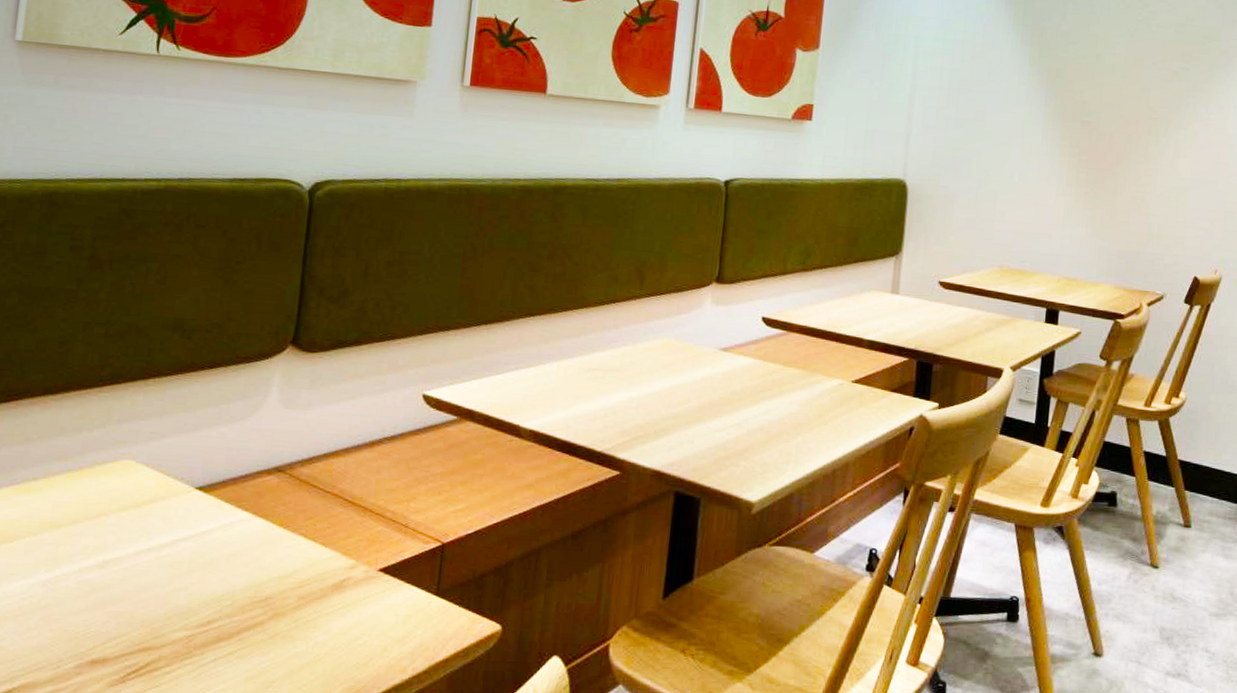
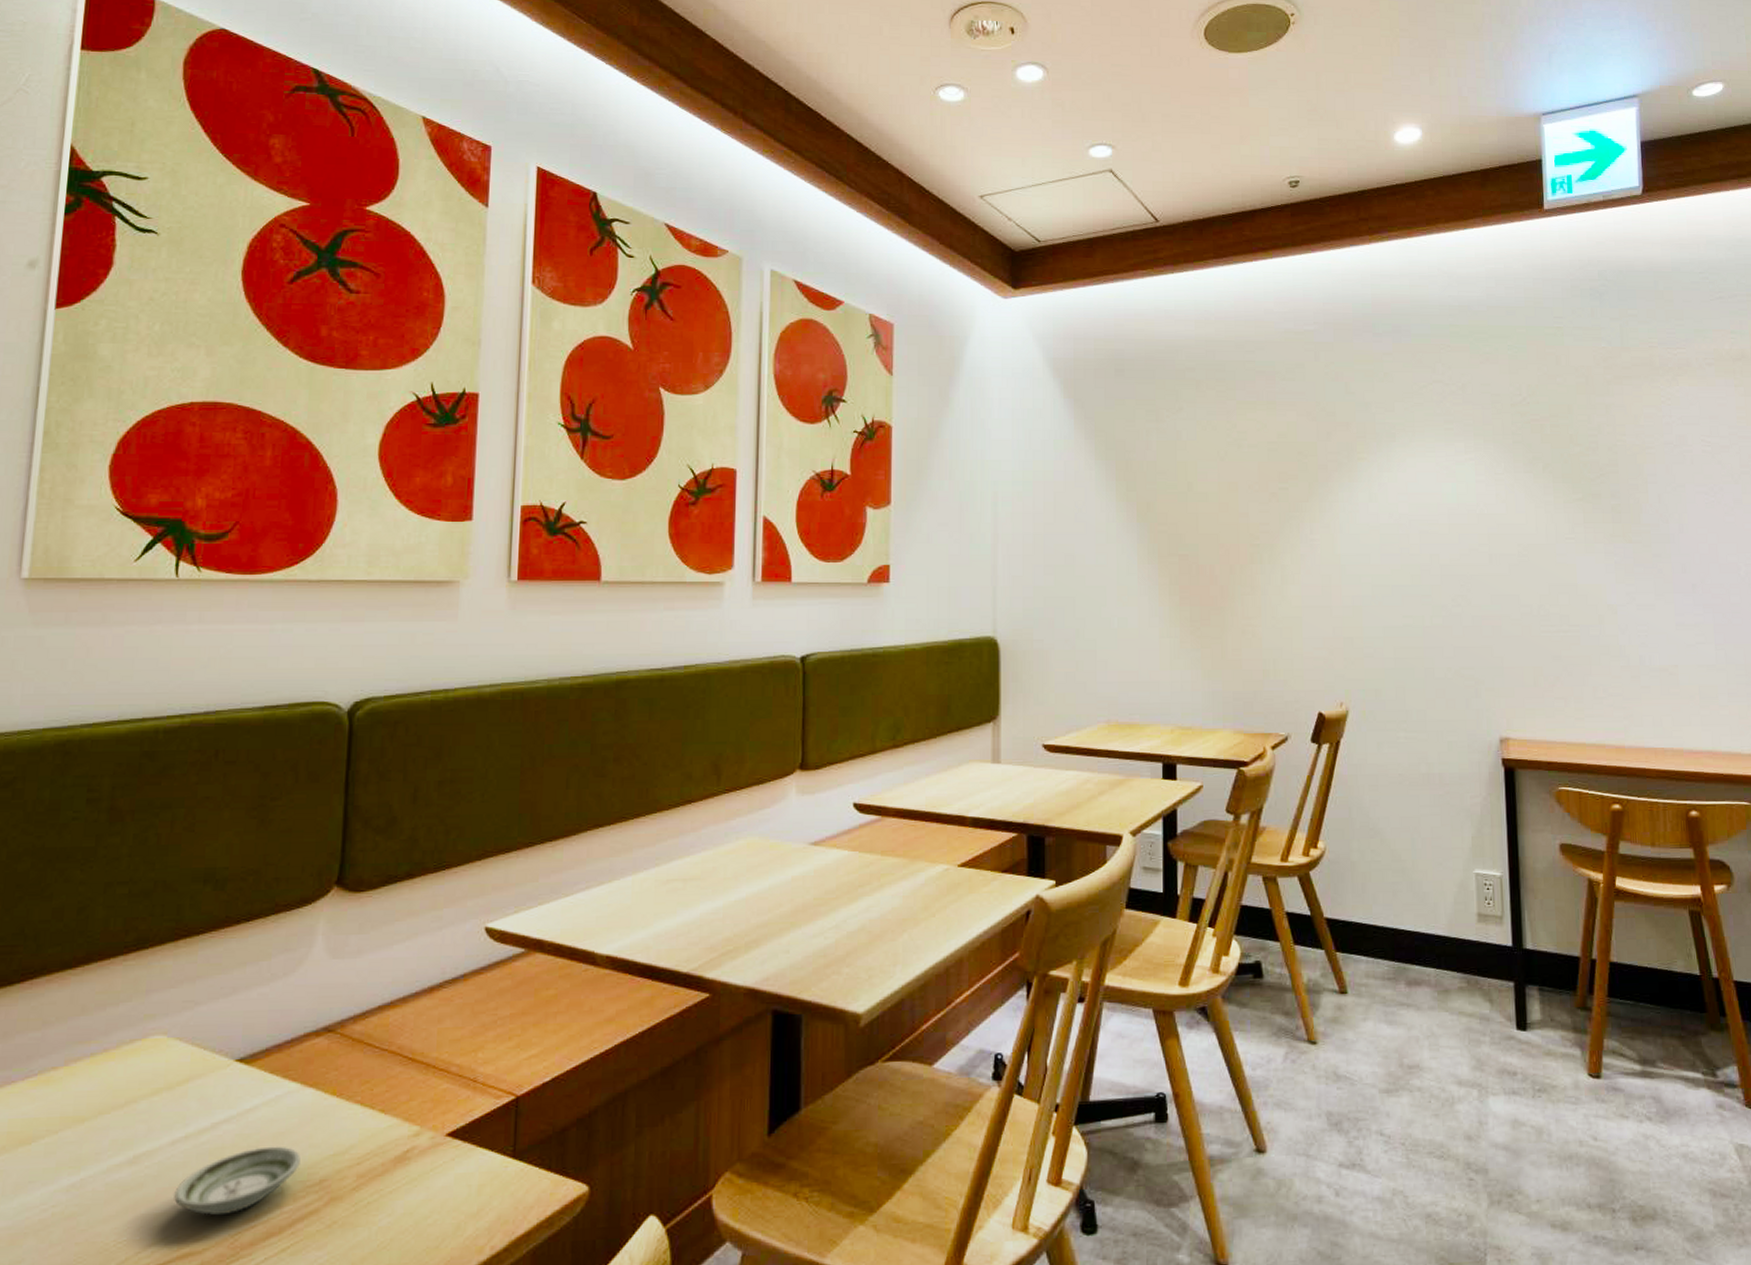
saucer: none [137,564,250,619] -> present [174,1146,301,1216]

